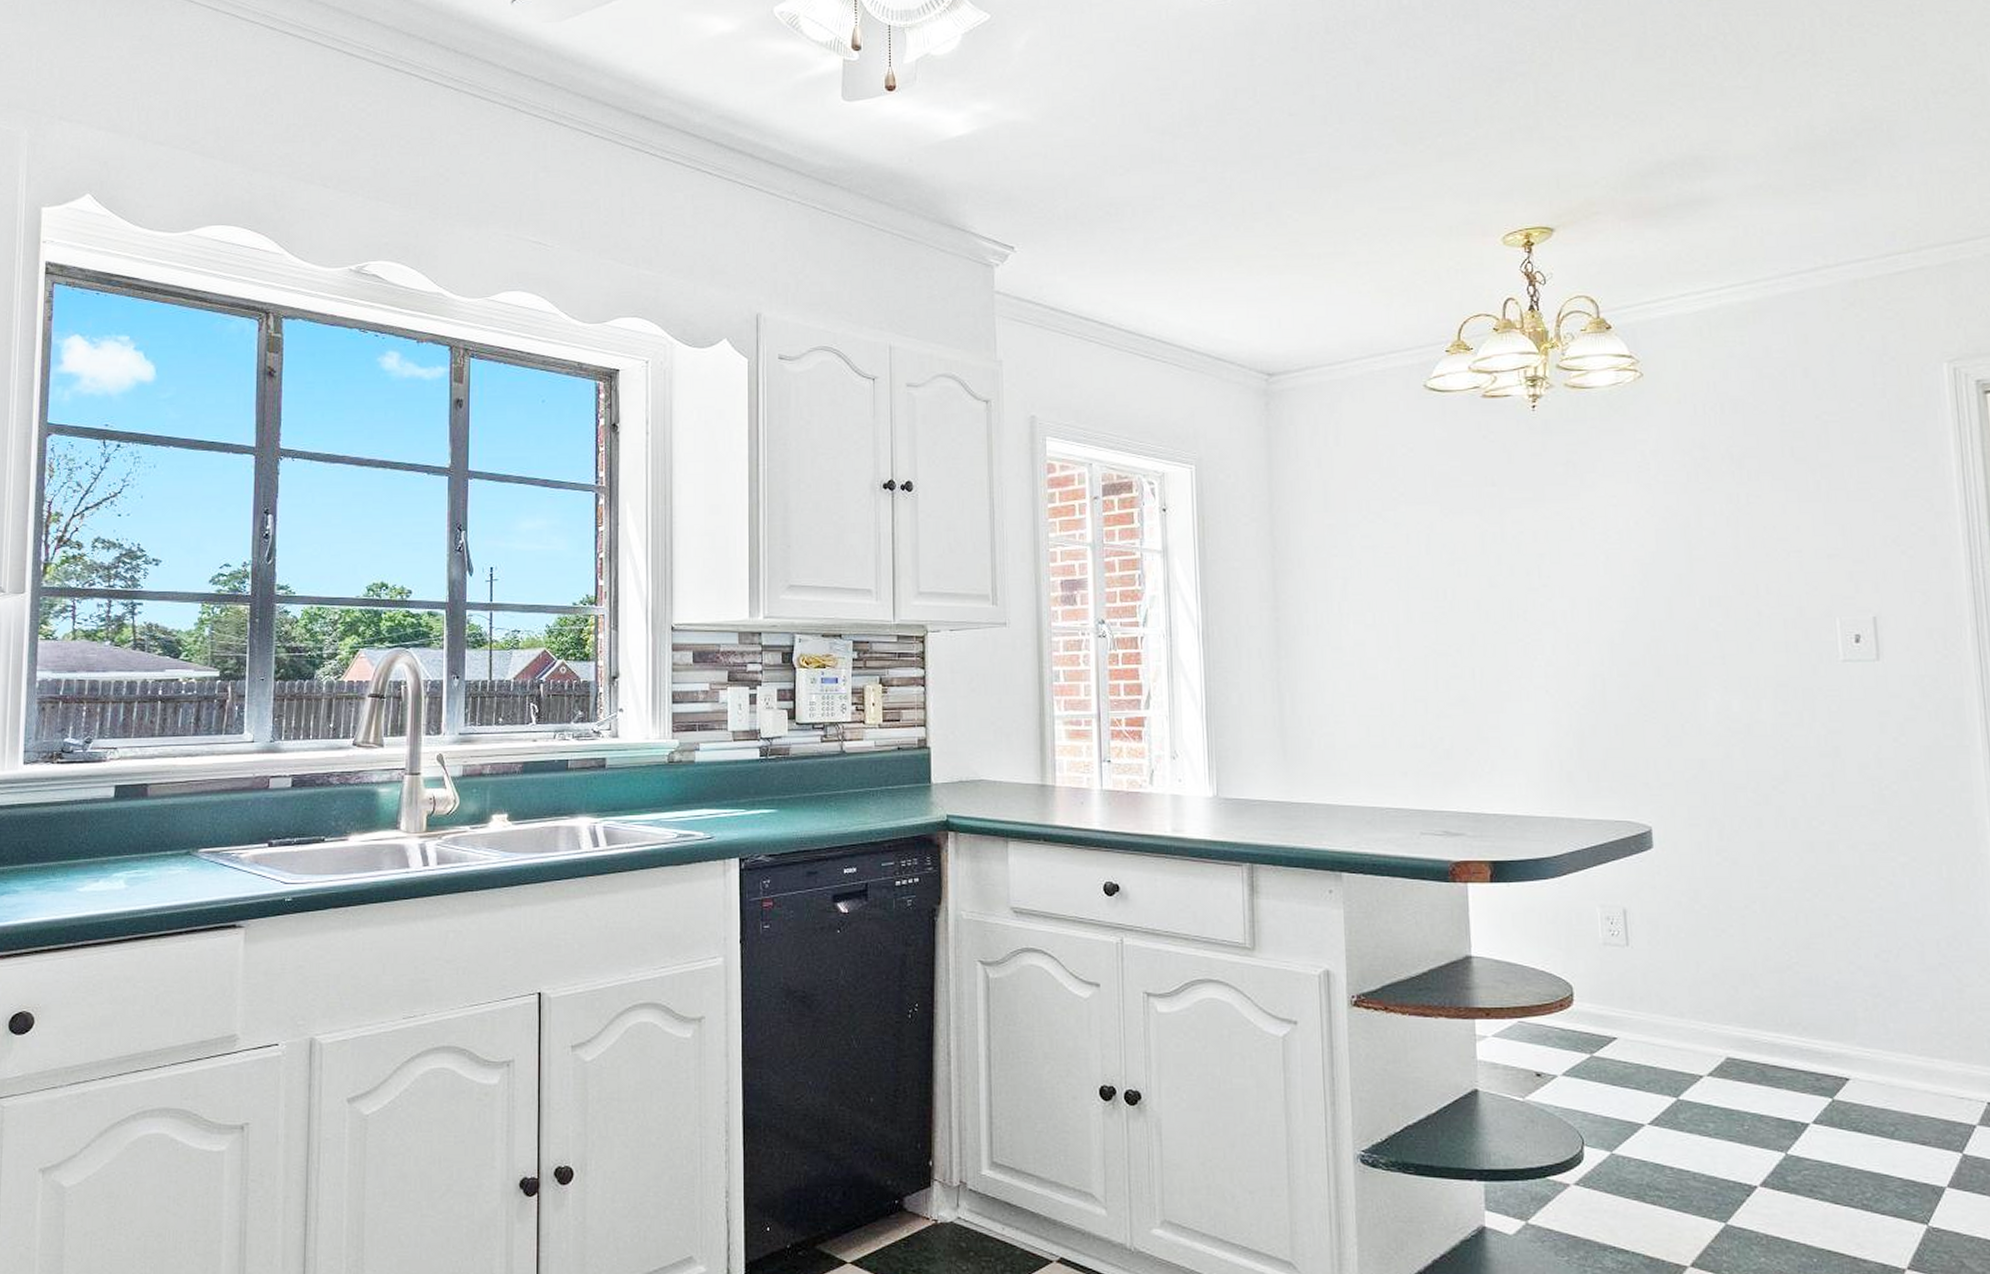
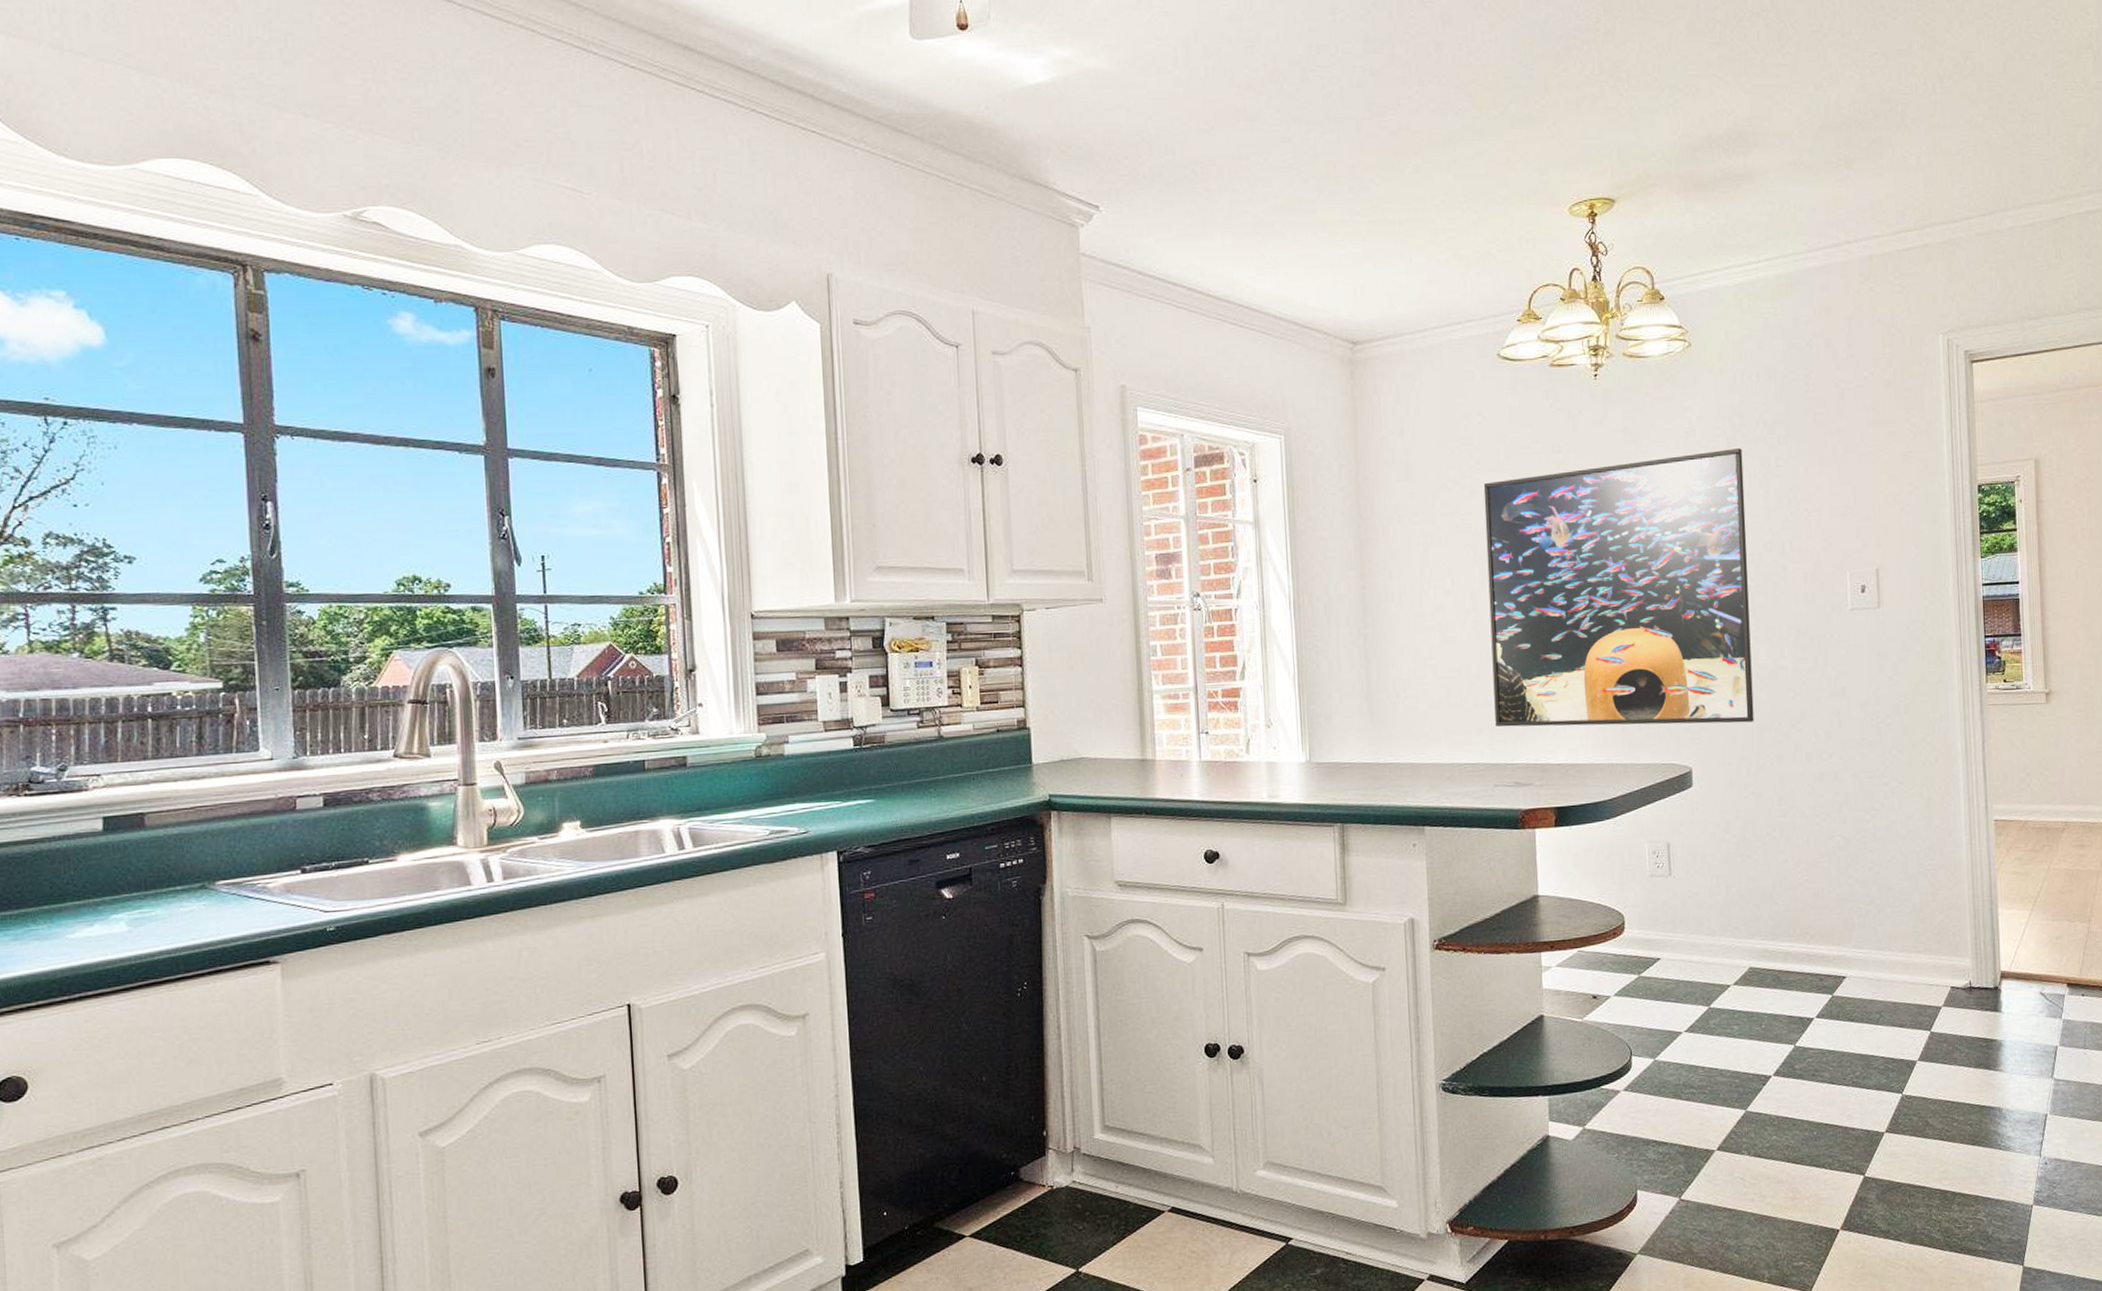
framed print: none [1408,484,1727,781] -> present [1483,448,1754,727]

